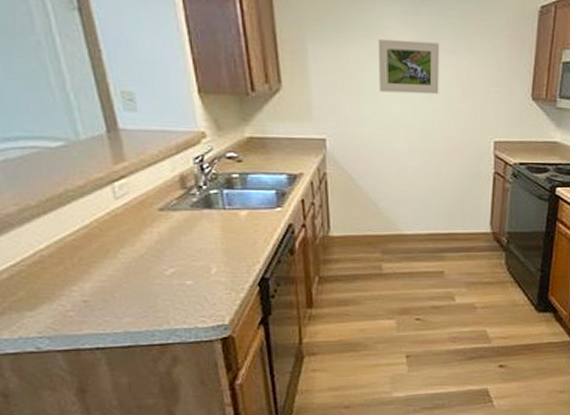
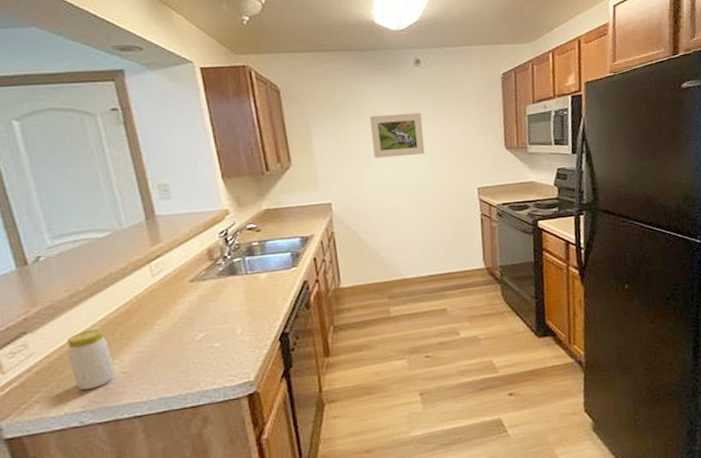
jar: none [18,251,74,316] -> present [67,329,114,391]

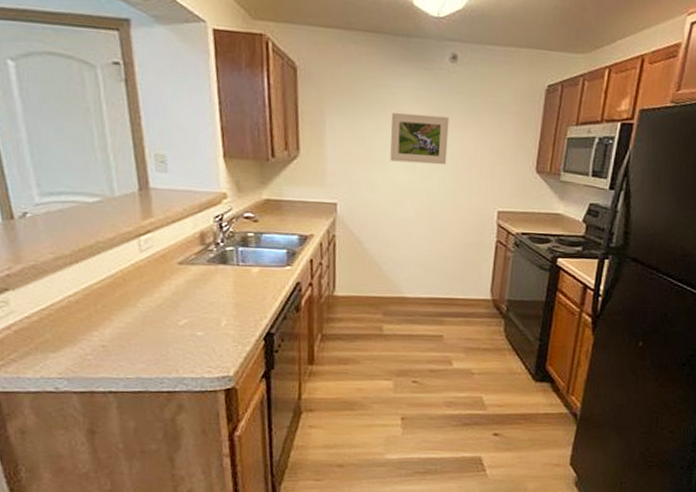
jar: present [67,329,114,391] -> none [48,297,93,358]

